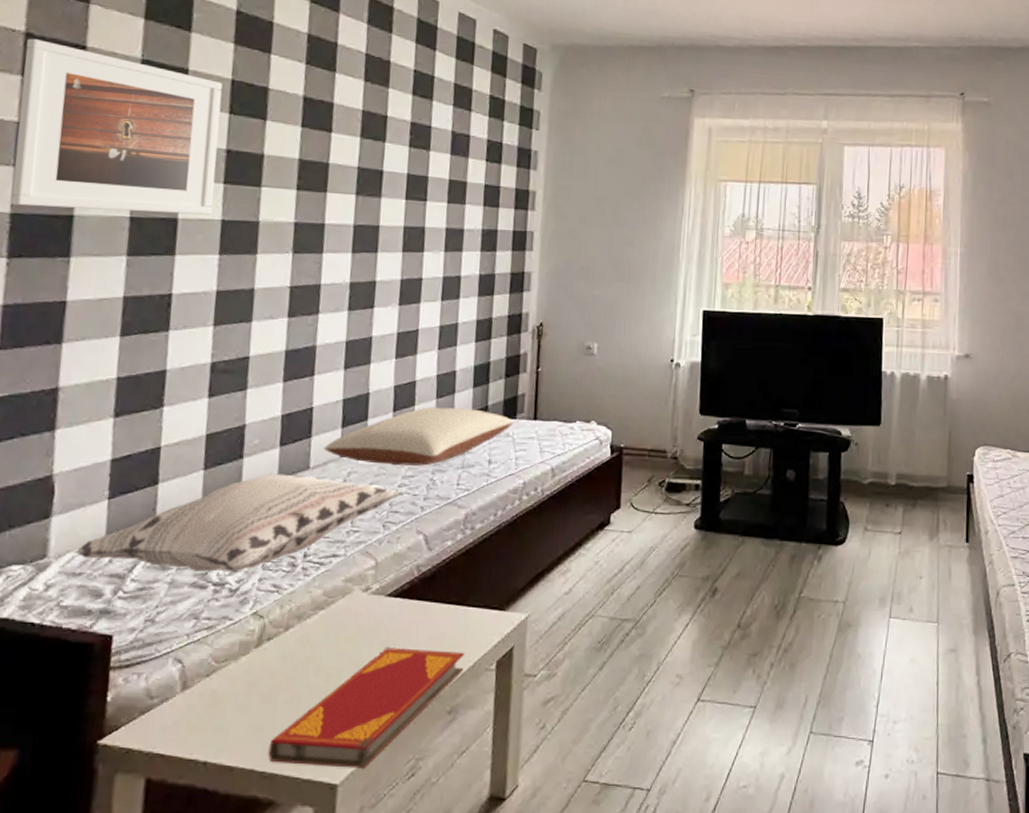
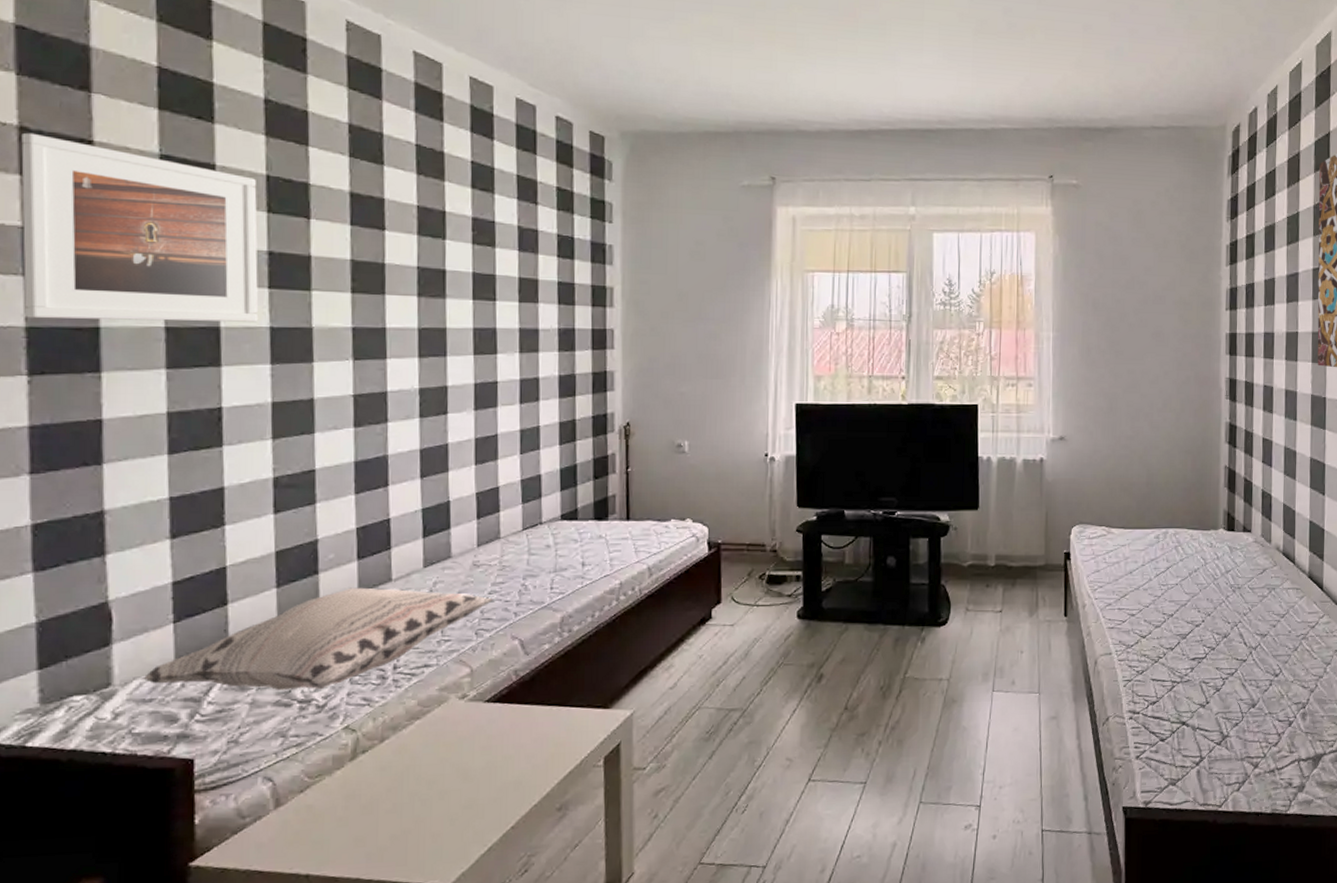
hardback book: present [268,647,465,768] -> none [373,751,571,870]
pillow: present [323,407,515,466] -> none [405,512,607,572]

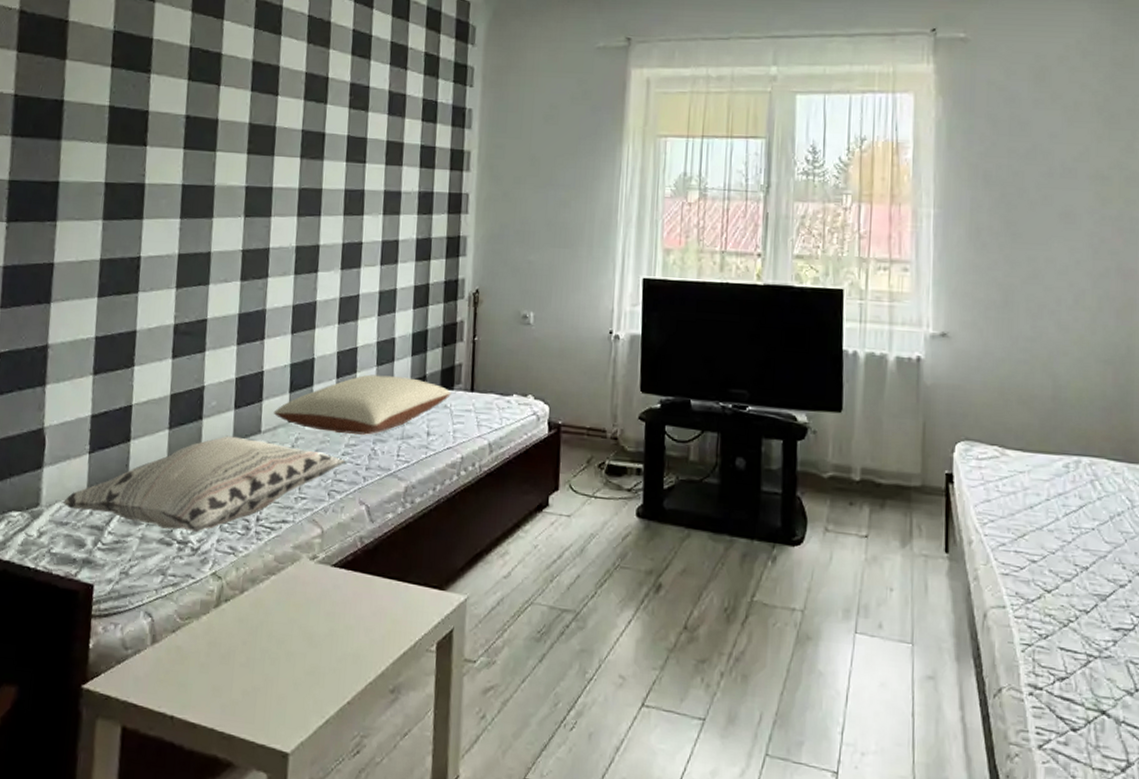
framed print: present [21,132,259,322] -> none [9,15,182,180]
pillow: none [405,512,607,572] -> present [273,374,452,435]

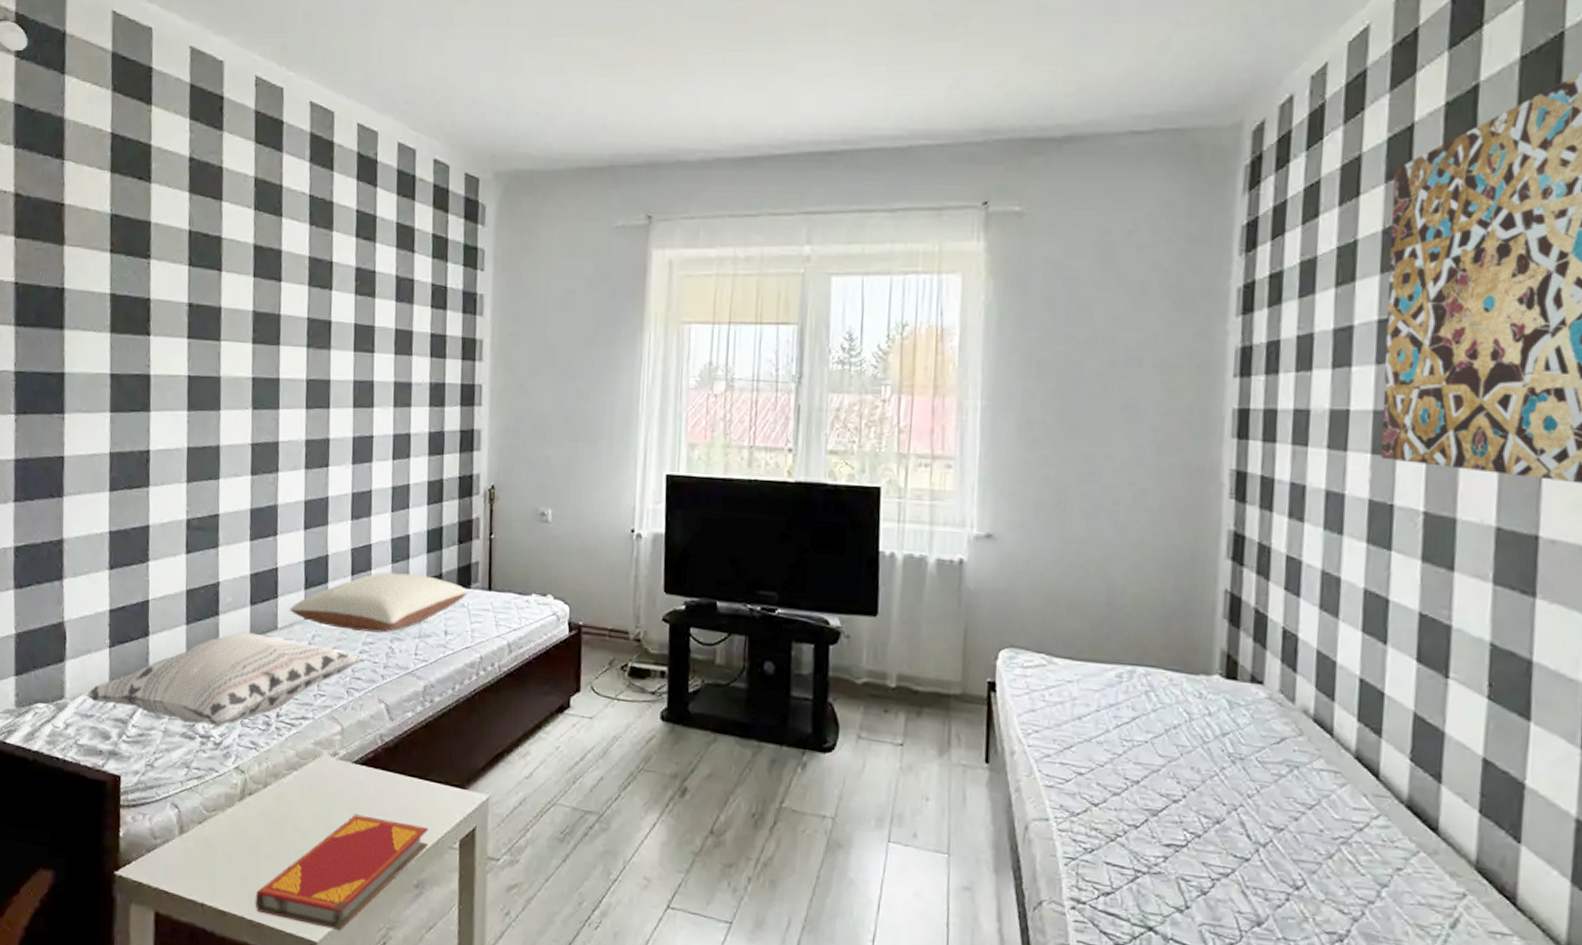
hardback book: none [226,618,407,740] -> present [255,814,429,931]

